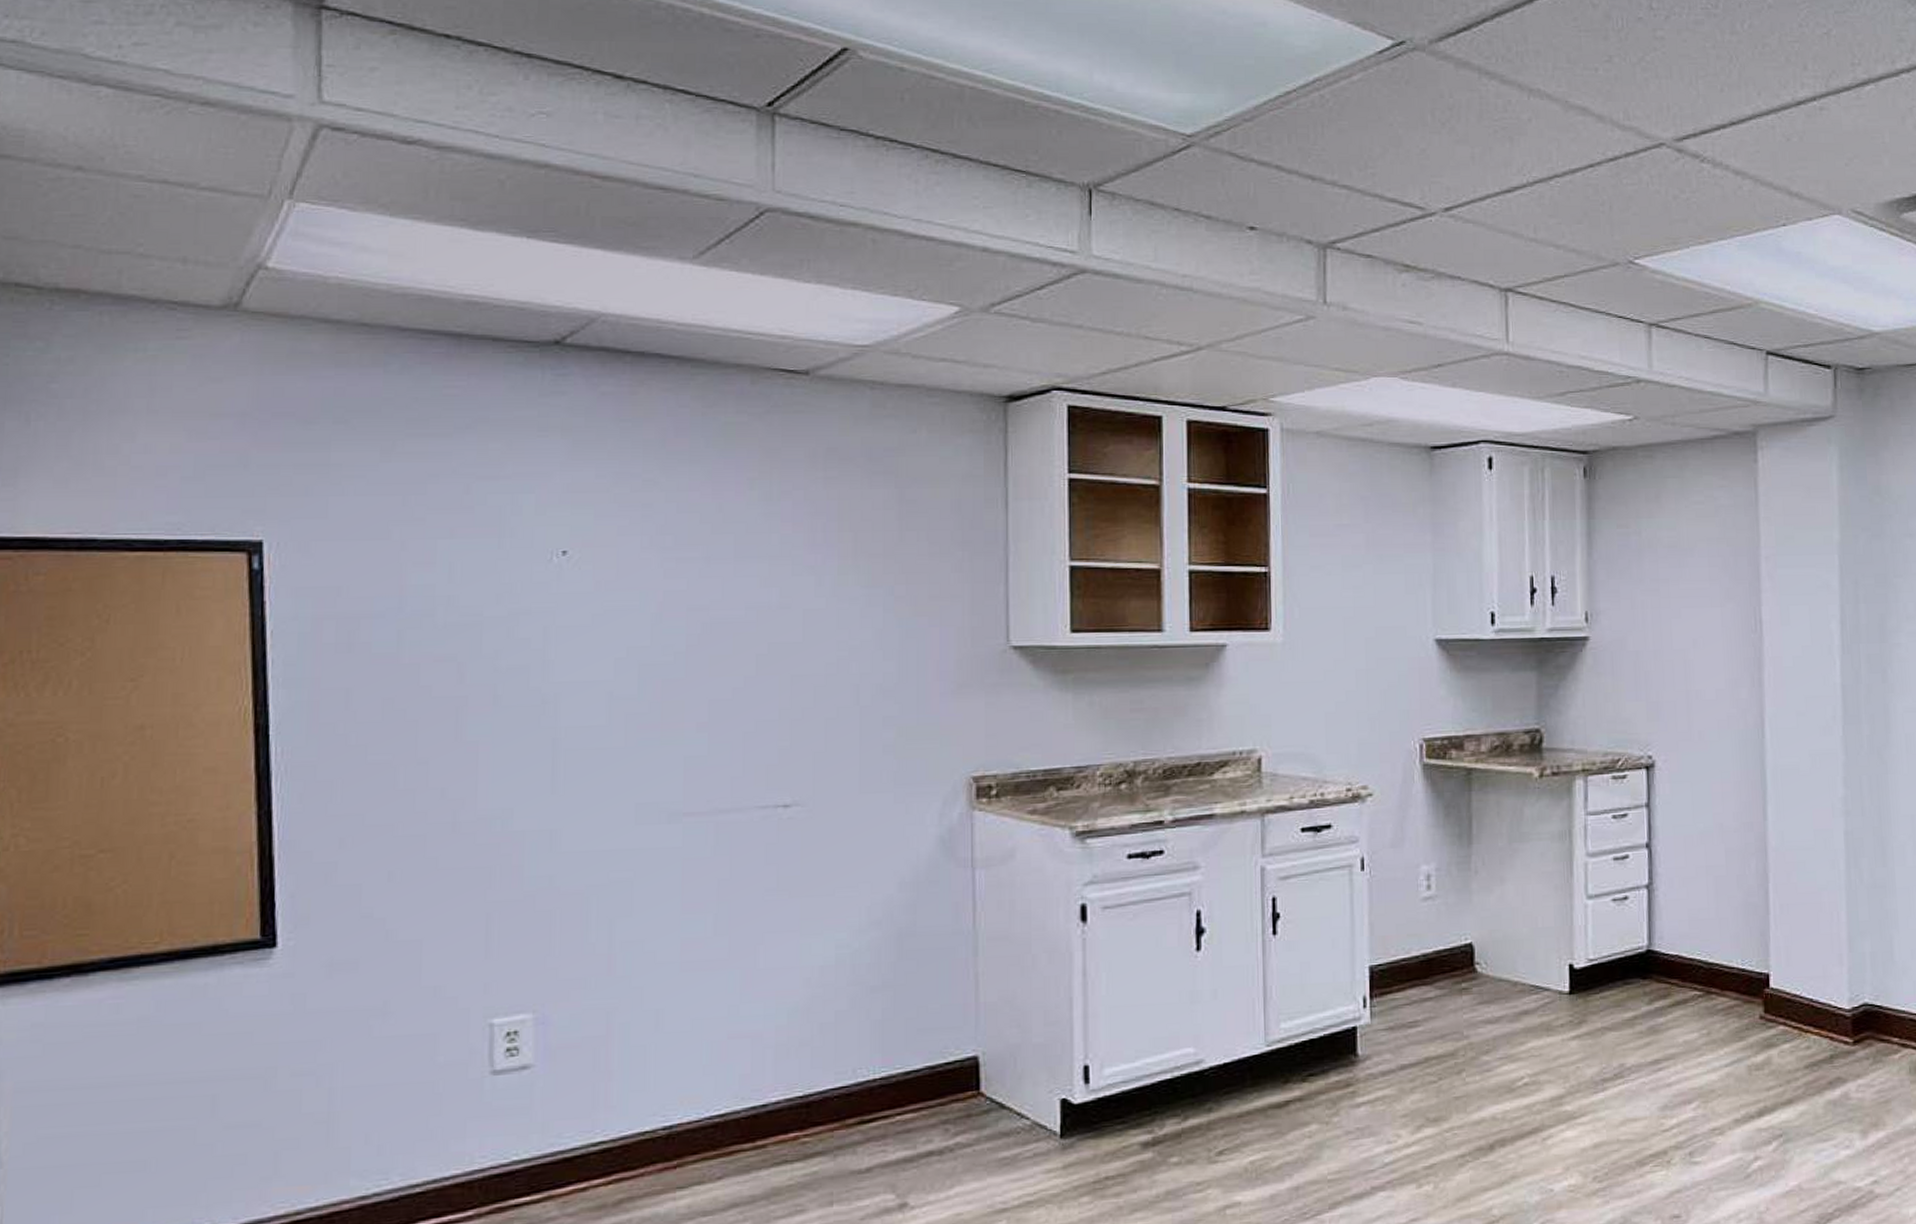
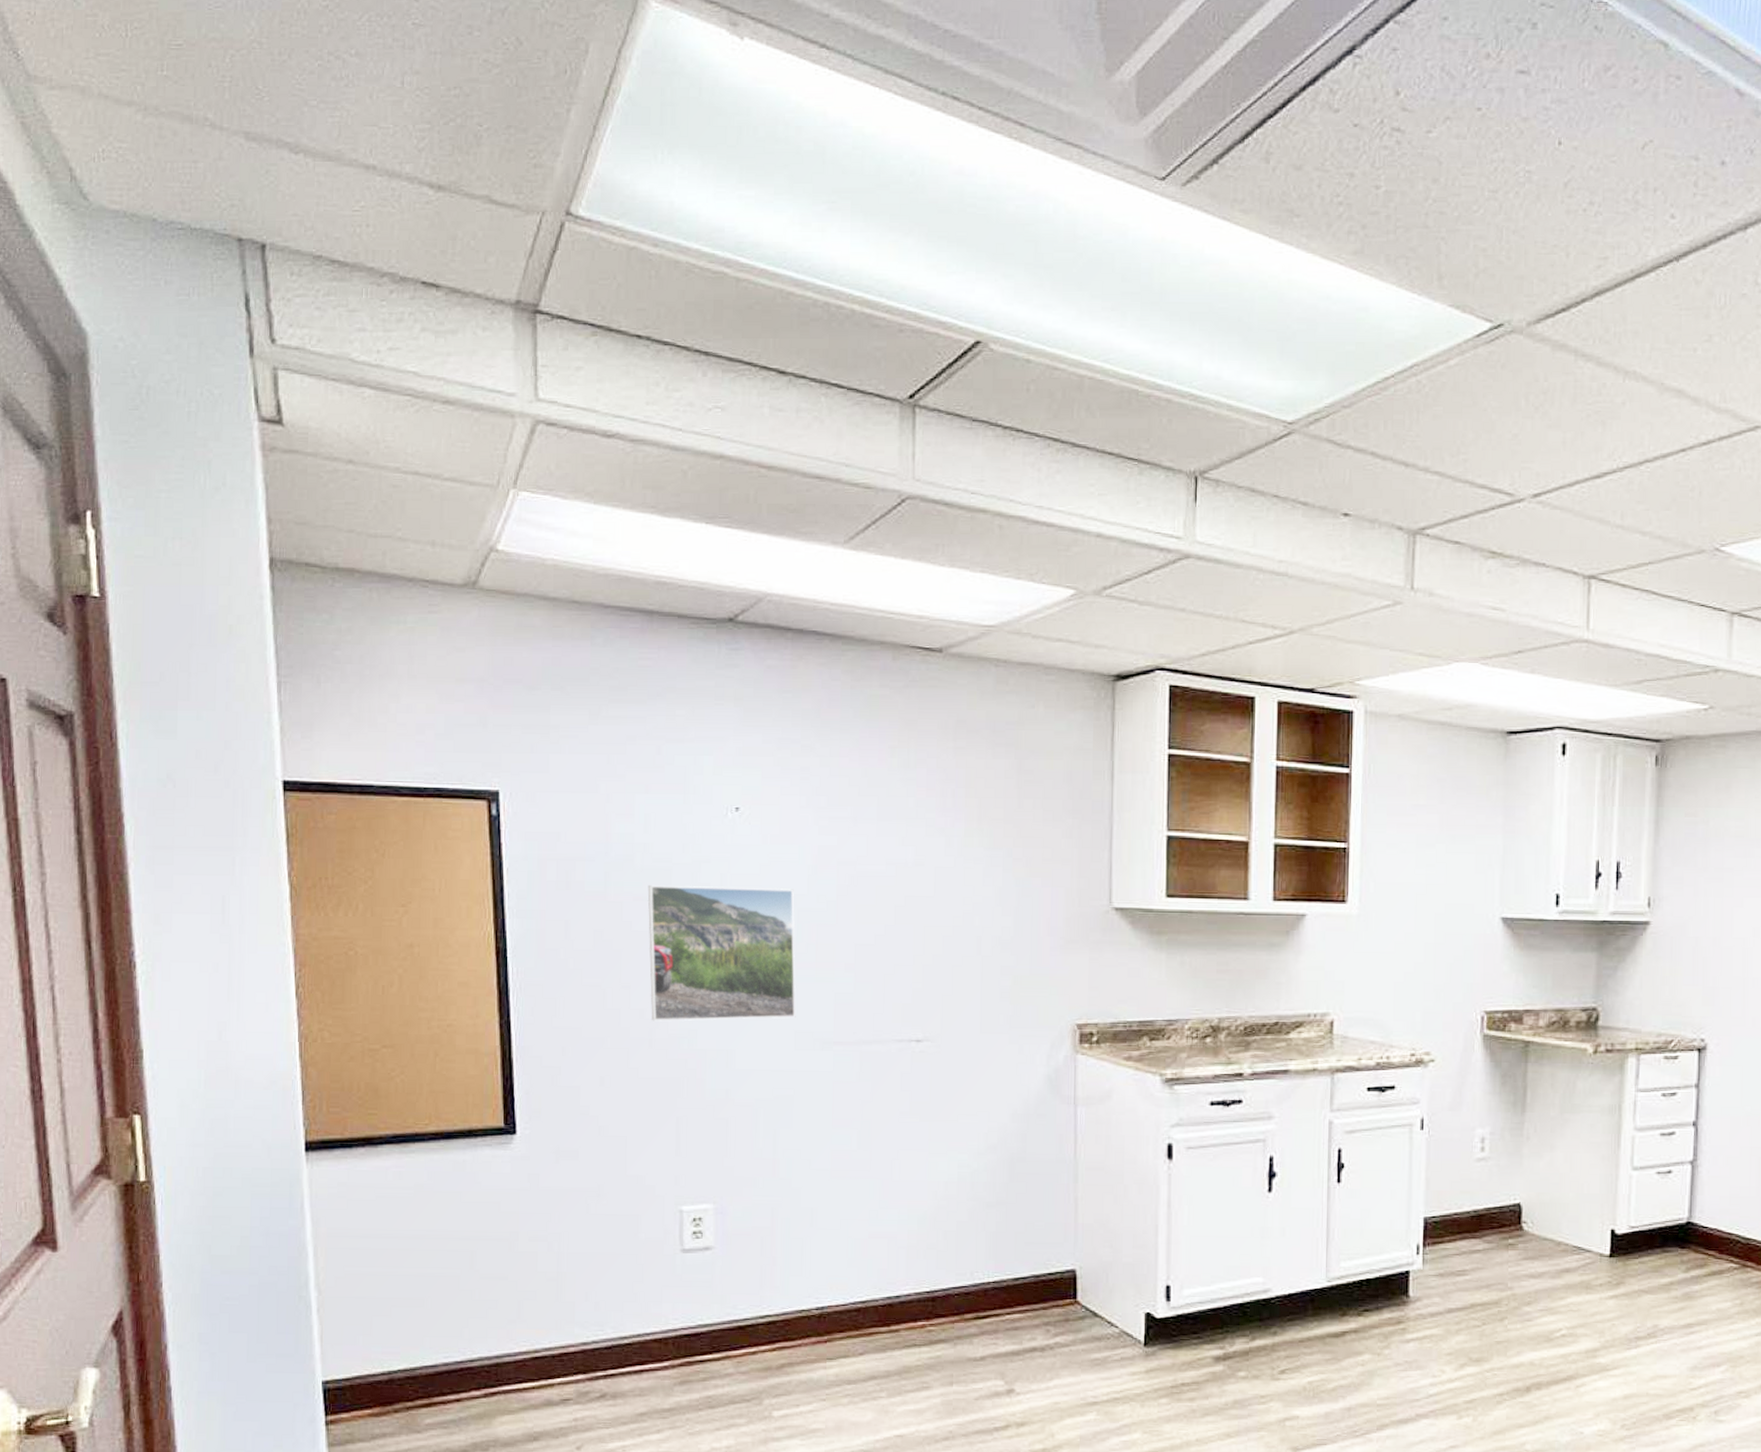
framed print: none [451,640,637,801] -> present [647,885,796,1021]

